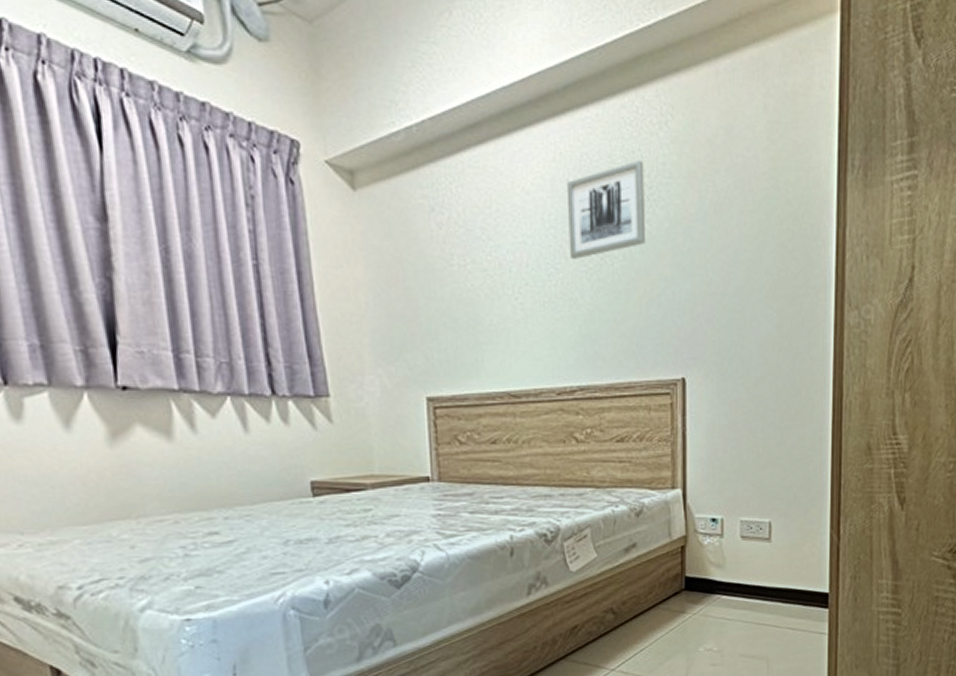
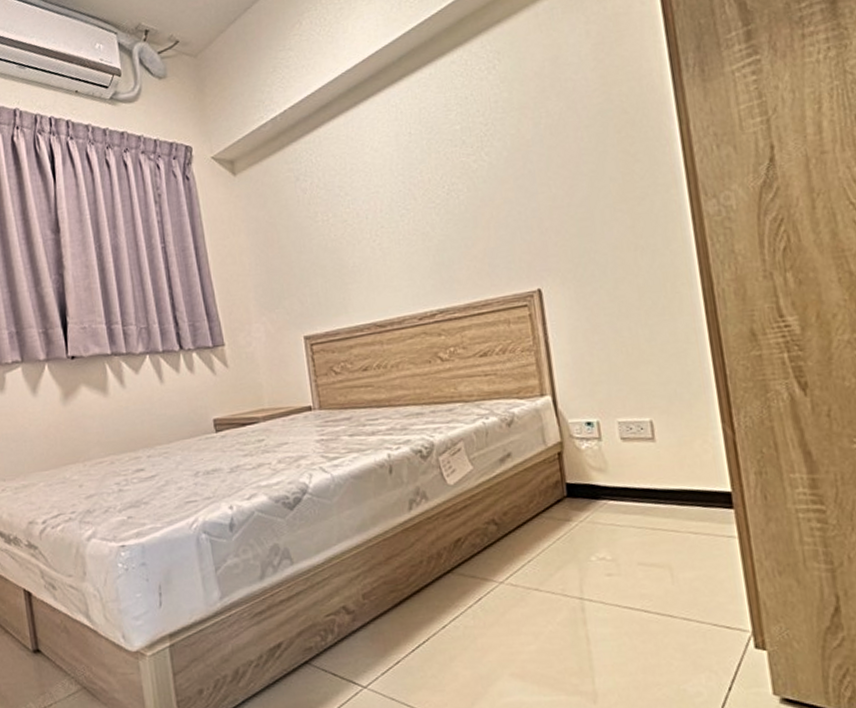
wall art: present [566,160,646,259] -> none [409,103,488,199]

